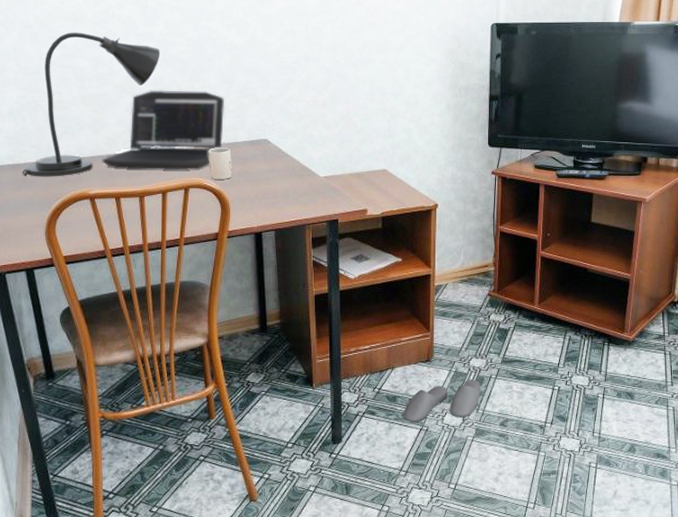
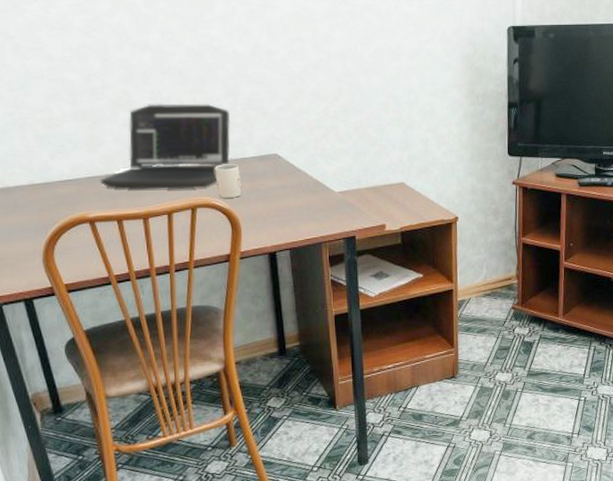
desk lamp: present [22,32,161,177] -> none [13,42,158,201]
slippers: present [403,380,480,423] -> none [430,394,507,440]

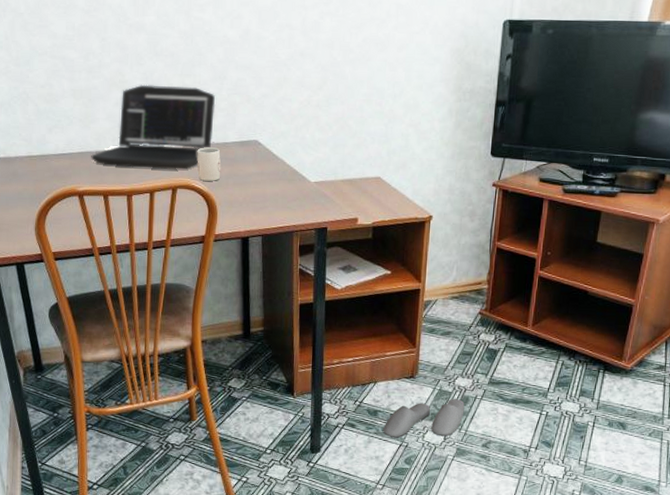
slippers: none [430,394,507,440] -> present [383,399,465,438]

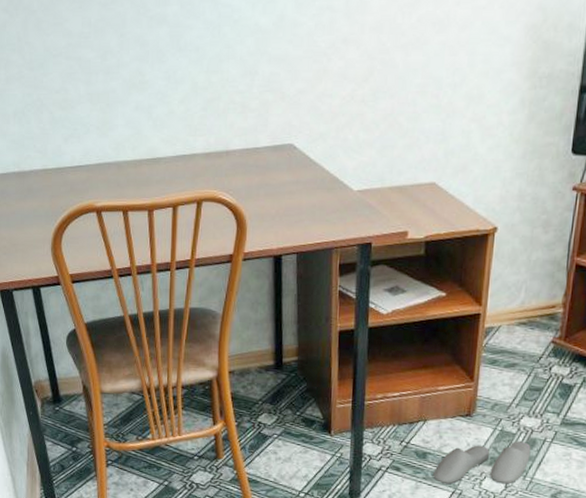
laptop: present [91,84,216,169] -> none [109,85,246,180]
mug: present [196,147,222,181] -> none [224,154,252,192]

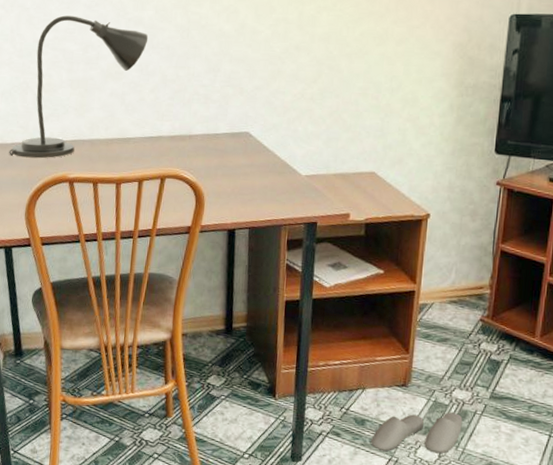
desk lamp: none [28,16,174,187] -> present [9,15,149,159]

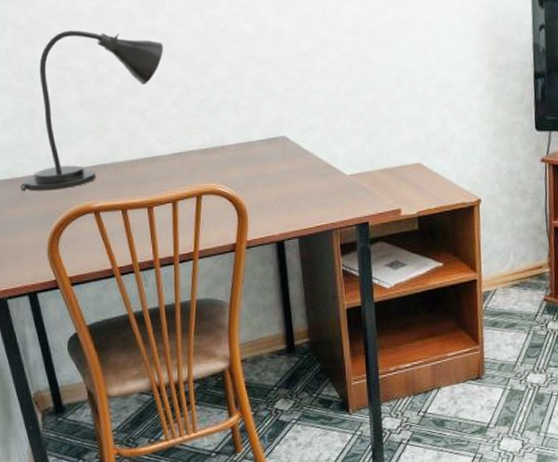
slippers: present [371,412,463,454] -> none [453,398,541,450]

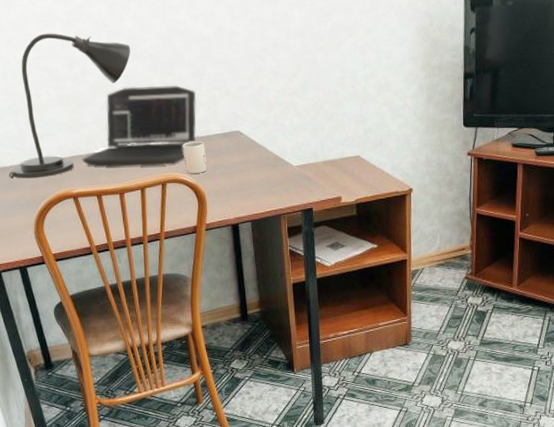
laptop: none [106,87,237,177] -> present [82,85,197,167]
mug: none [221,148,249,184] -> present [182,141,207,174]

